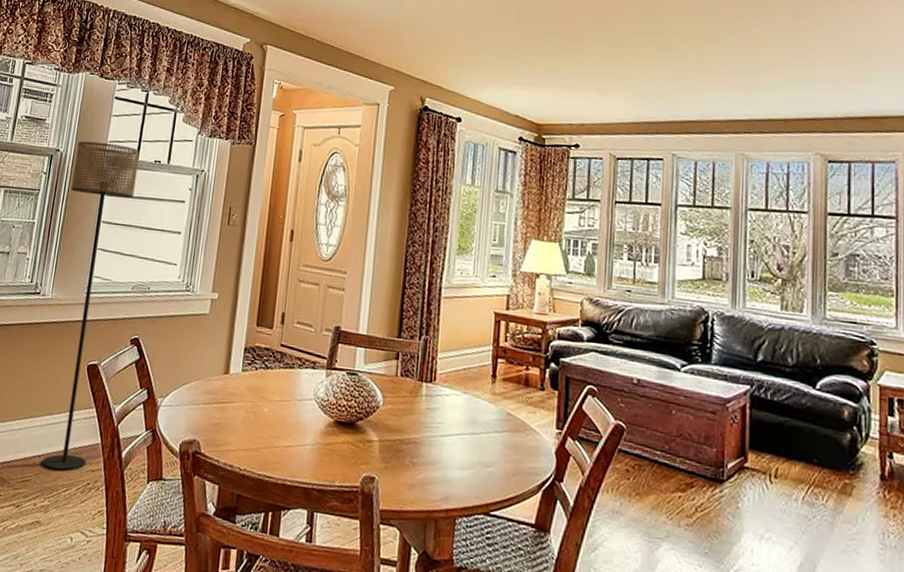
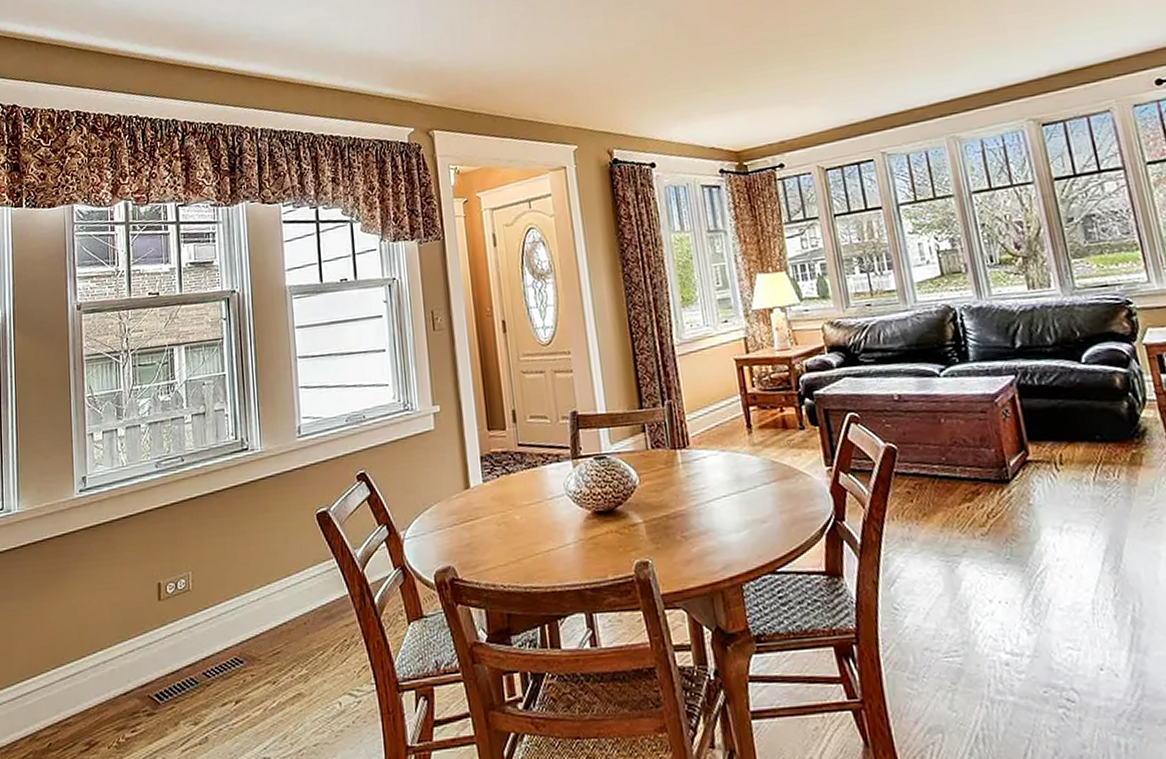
floor lamp: present [42,141,140,471] -> none [253,270,338,635]

